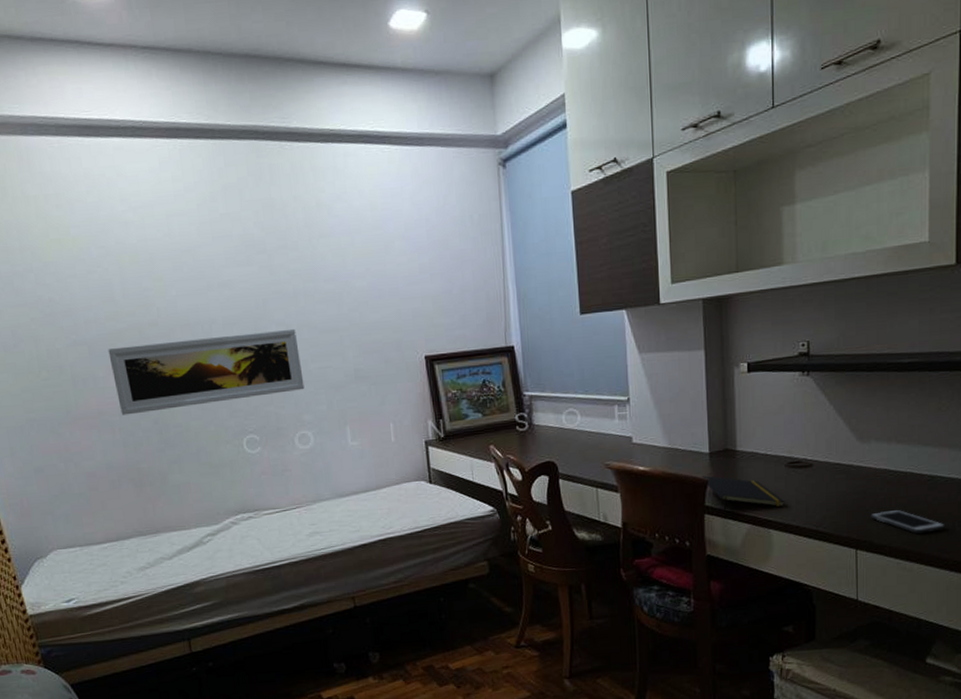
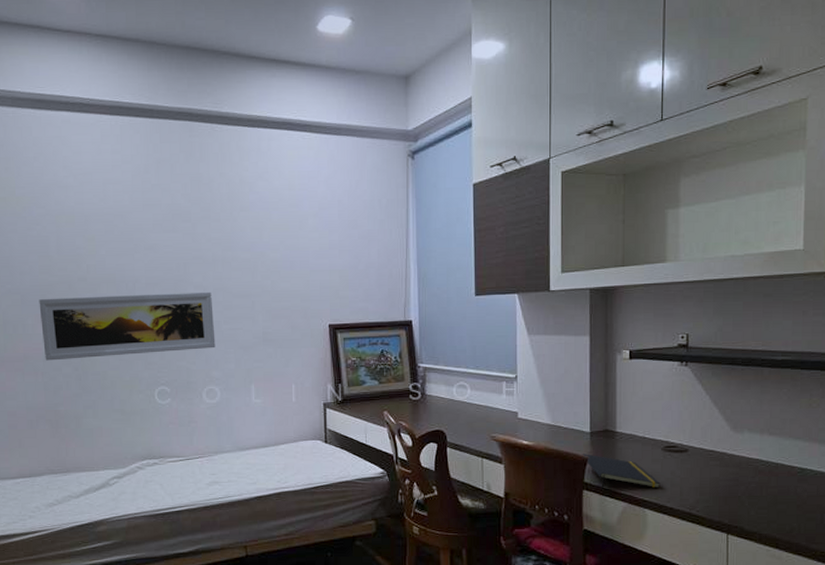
cell phone: present [870,509,946,534] -> none [742,498,815,523]

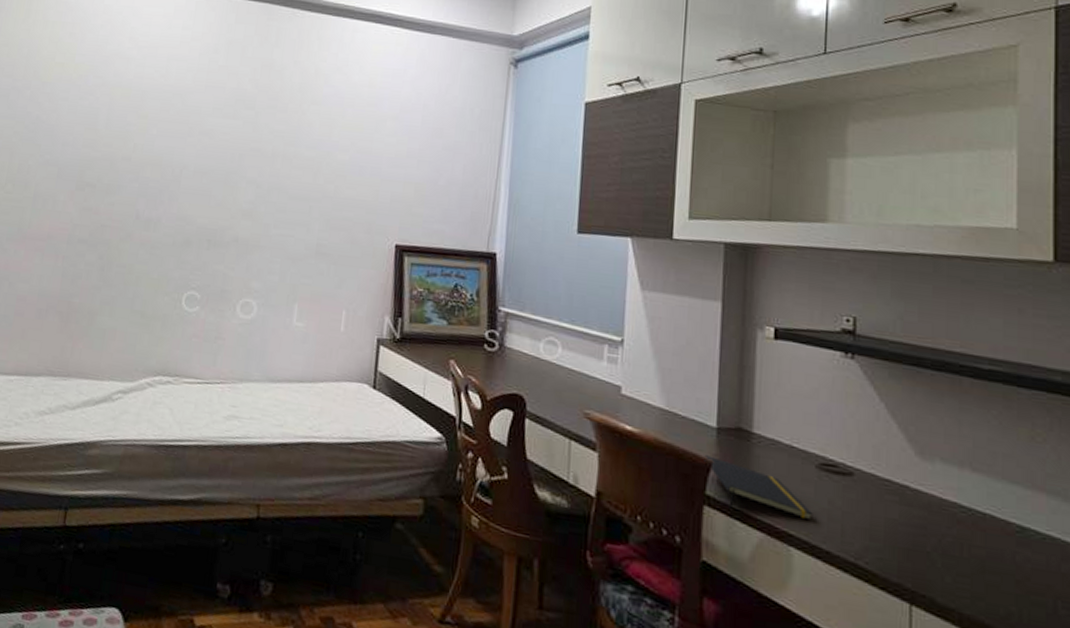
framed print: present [39,291,216,361] -> none [69,174,265,255]

